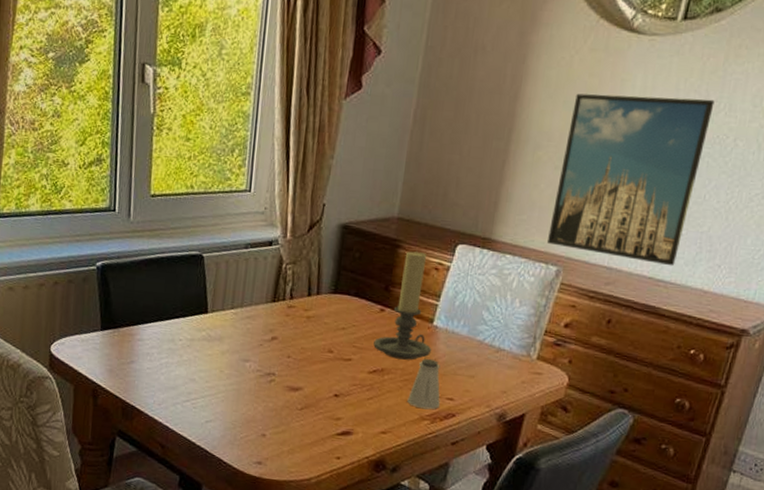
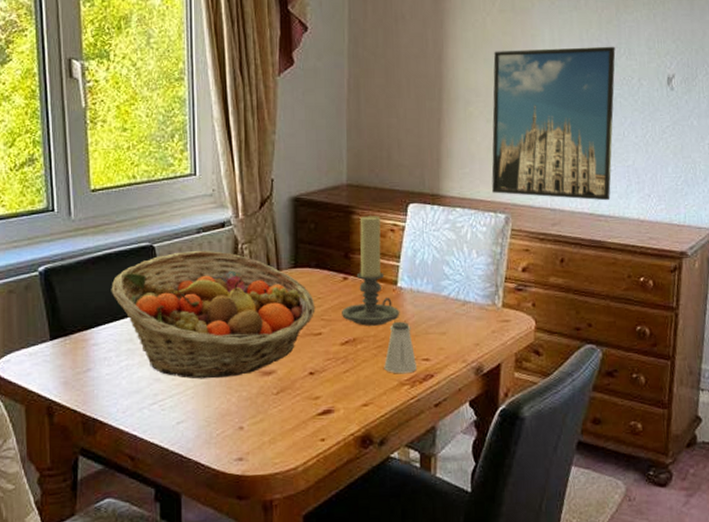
fruit basket: none [159,264,349,388] -> present [111,250,315,379]

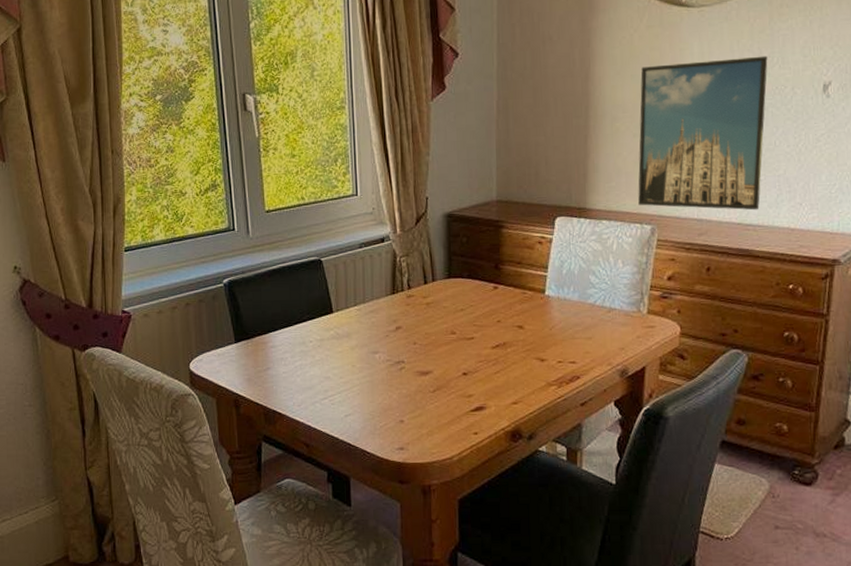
fruit basket: present [111,250,315,379] -> none [285,263,468,378]
candle holder: present [342,215,400,326] -> none [492,228,548,331]
saltshaker: present [384,321,417,374] -> none [532,327,564,376]

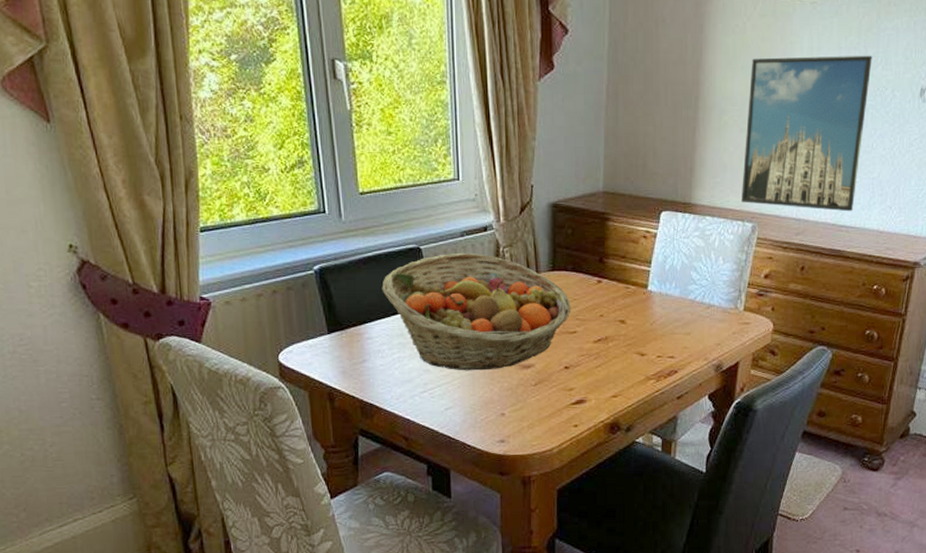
fruit basket: none [285,263,468,378] -> present [382,252,571,371]

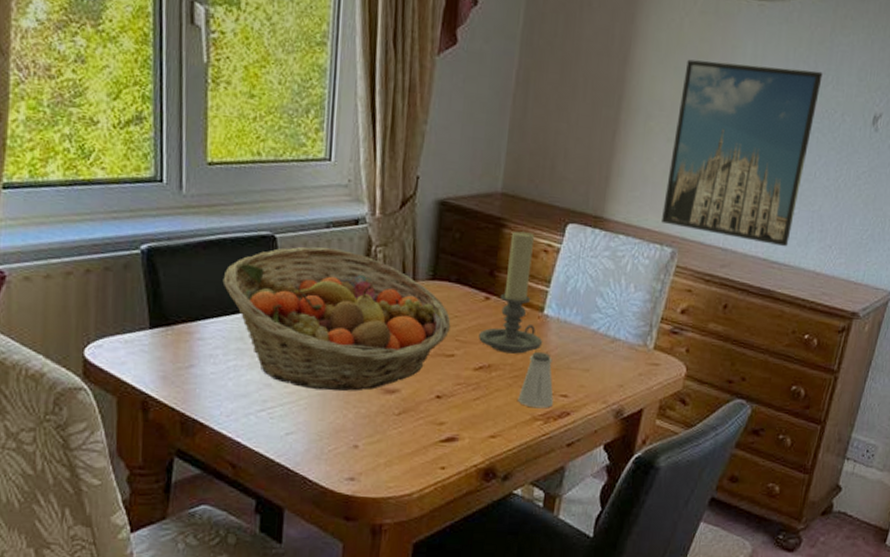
candle holder: none [595,221,649,326] -> present [479,230,543,354]
saltshaker: none [633,322,662,370] -> present [518,351,554,409]

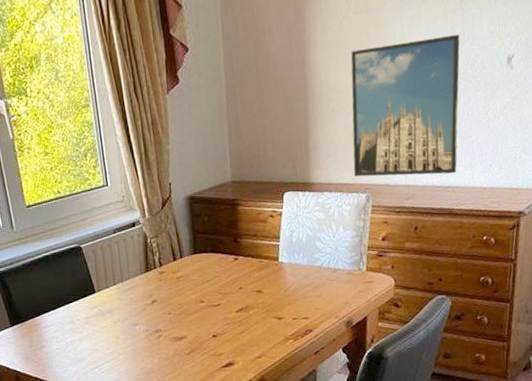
fruit basket: present [222,246,451,392] -> none [51,246,214,348]
candle holder: present [479,230,543,354] -> none [235,205,282,296]
saltshaker: present [518,351,554,409] -> none [272,289,298,332]

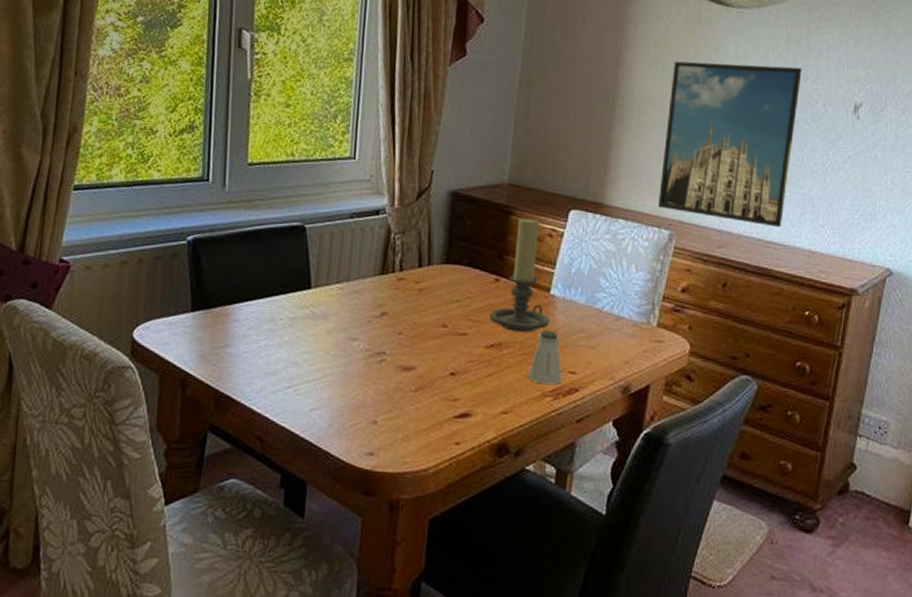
candle holder: none [235,205,282,296] -> present [490,217,550,332]
saltshaker: none [272,289,298,332] -> present [528,329,562,385]

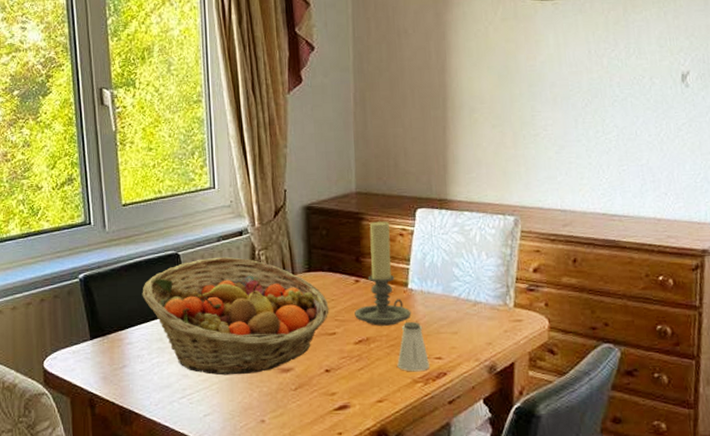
fruit basket: none [257,235,464,369] -> present [142,256,329,376]
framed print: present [658,61,802,228] -> none [497,46,625,201]

